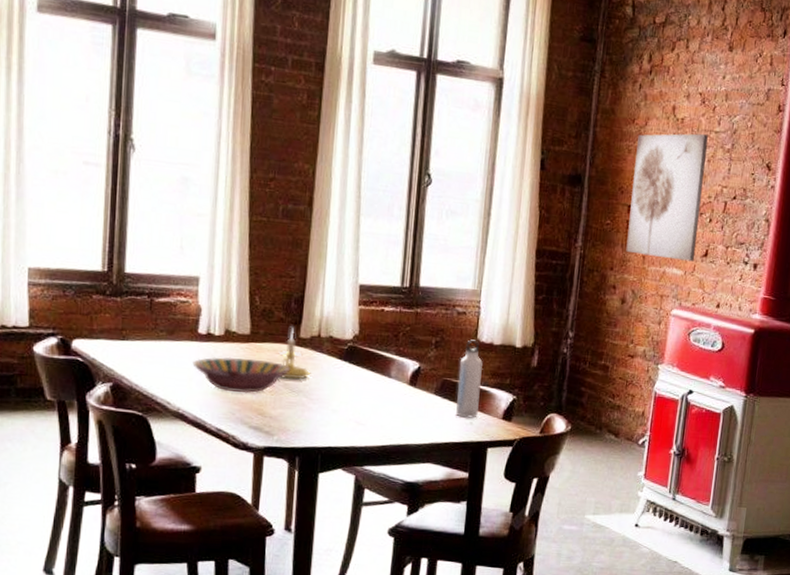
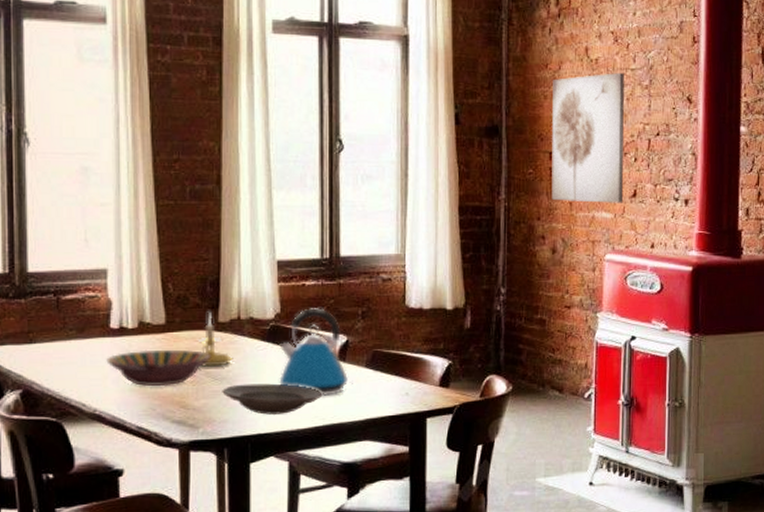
plate: none [298,398,391,431] -> present [222,383,321,415]
kettle: none [352,332,422,418] -> present [279,308,353,396]
water bottle: present [456,339,483,419] -> none [389,306,415,390]

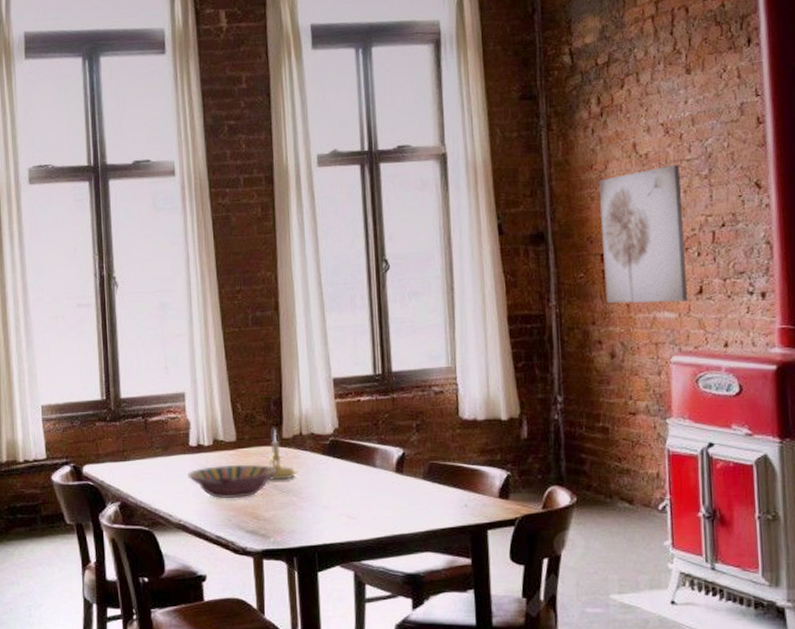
plate: present [222,383,321,415] -> none [289,495,381,526]
kettle: present [279,308,353,396] -> none [339,422,412,507]

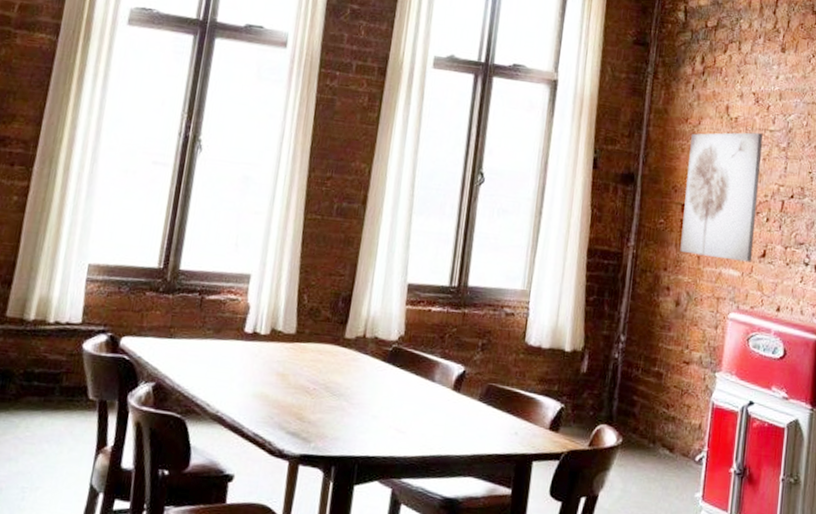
serving bowl: present [187,464,277,499] -> none [236,357,332,396]
candle holder: present [264,429,298,480] -> none [322,328,354,382]

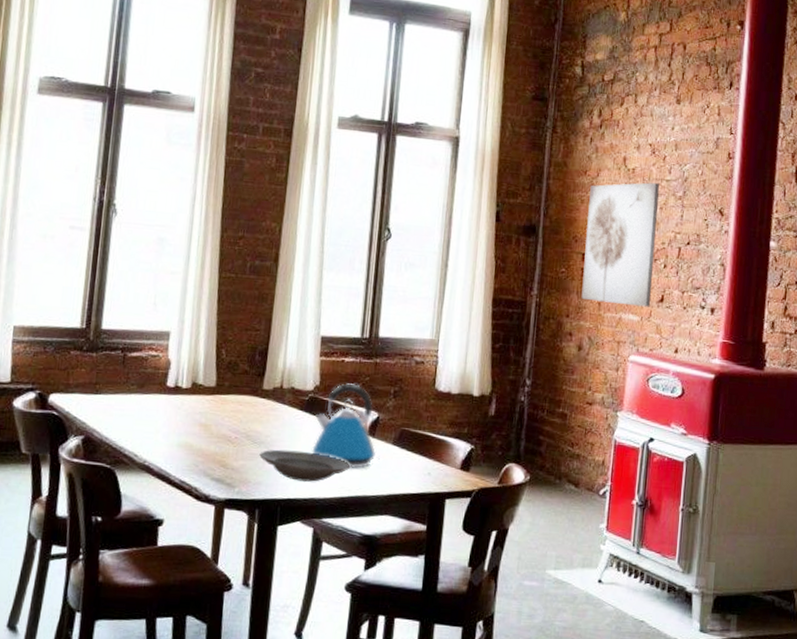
plate: none [338,402,433,439] -> present [259,449,350,482]
kettle: none [393,334,465,426] -> present [312,383,380,469]

